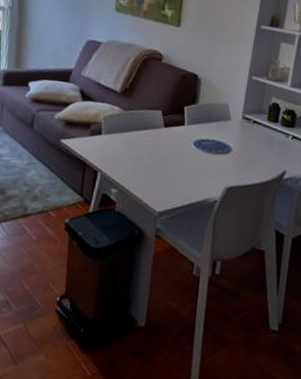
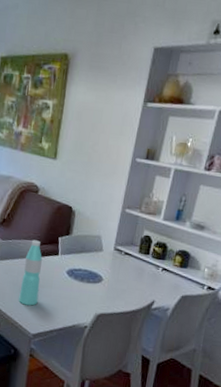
water bottle: none [142,110,167,181] -> present [18,240,42,306]

